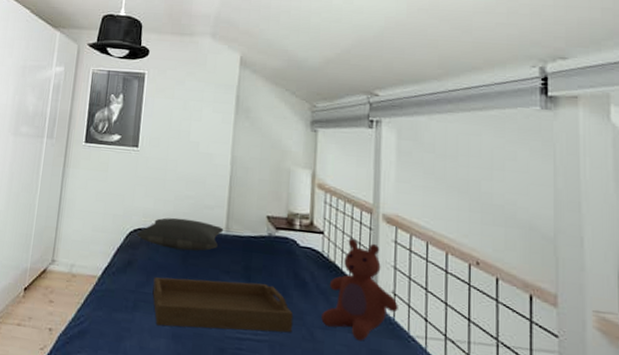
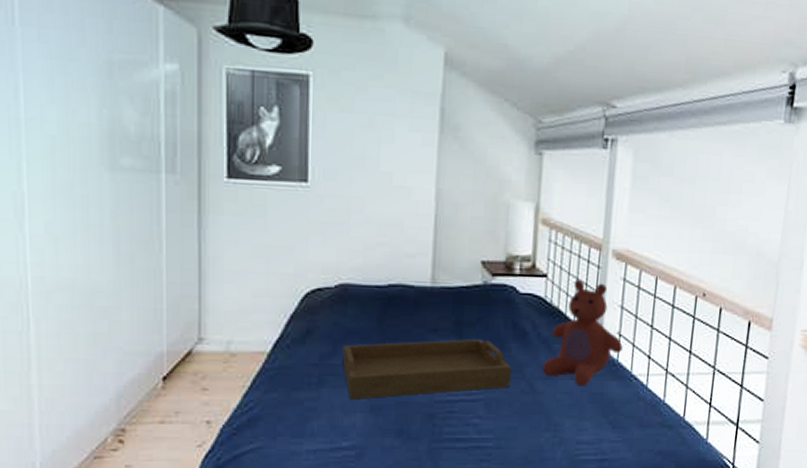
pillow: present [137,217,224,251] -> none [316,271,429,310]

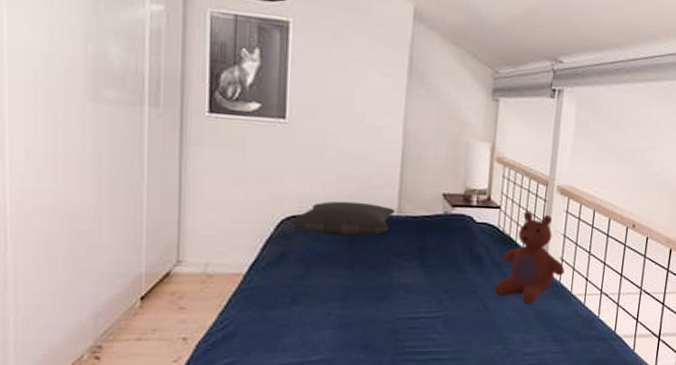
pillow: none [316,271,429,310] -> present [290,201,396,236]
serving tray: present [342,338,512,400] -> none [313,262,468,317]

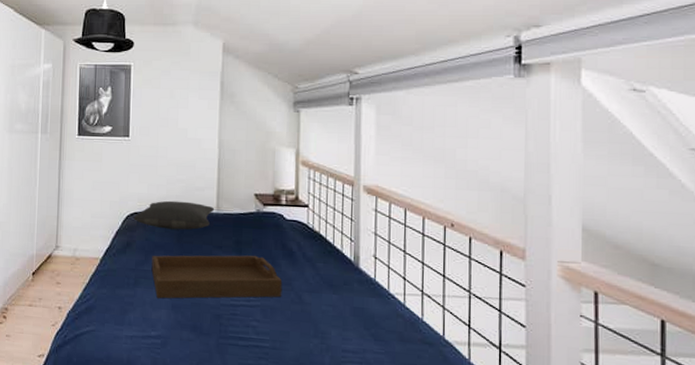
serving tray: none [313,262,468,317] -> present [151,255,283,299]
teddy bear: present [494,210,565,305] -> none [308,209,379,301]

